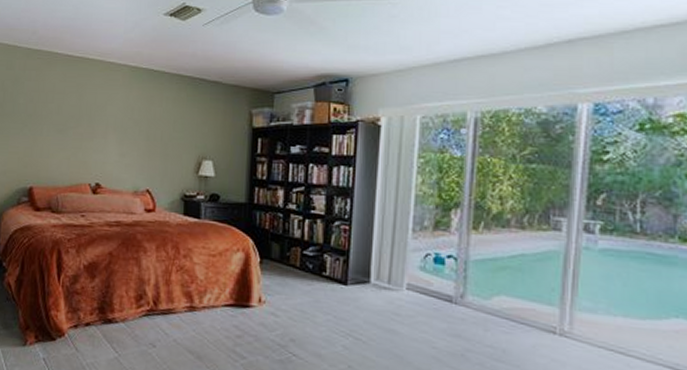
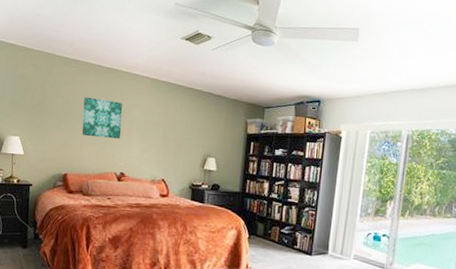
wall art: none [48,93,96,143] -> present [81,96,123,140]

